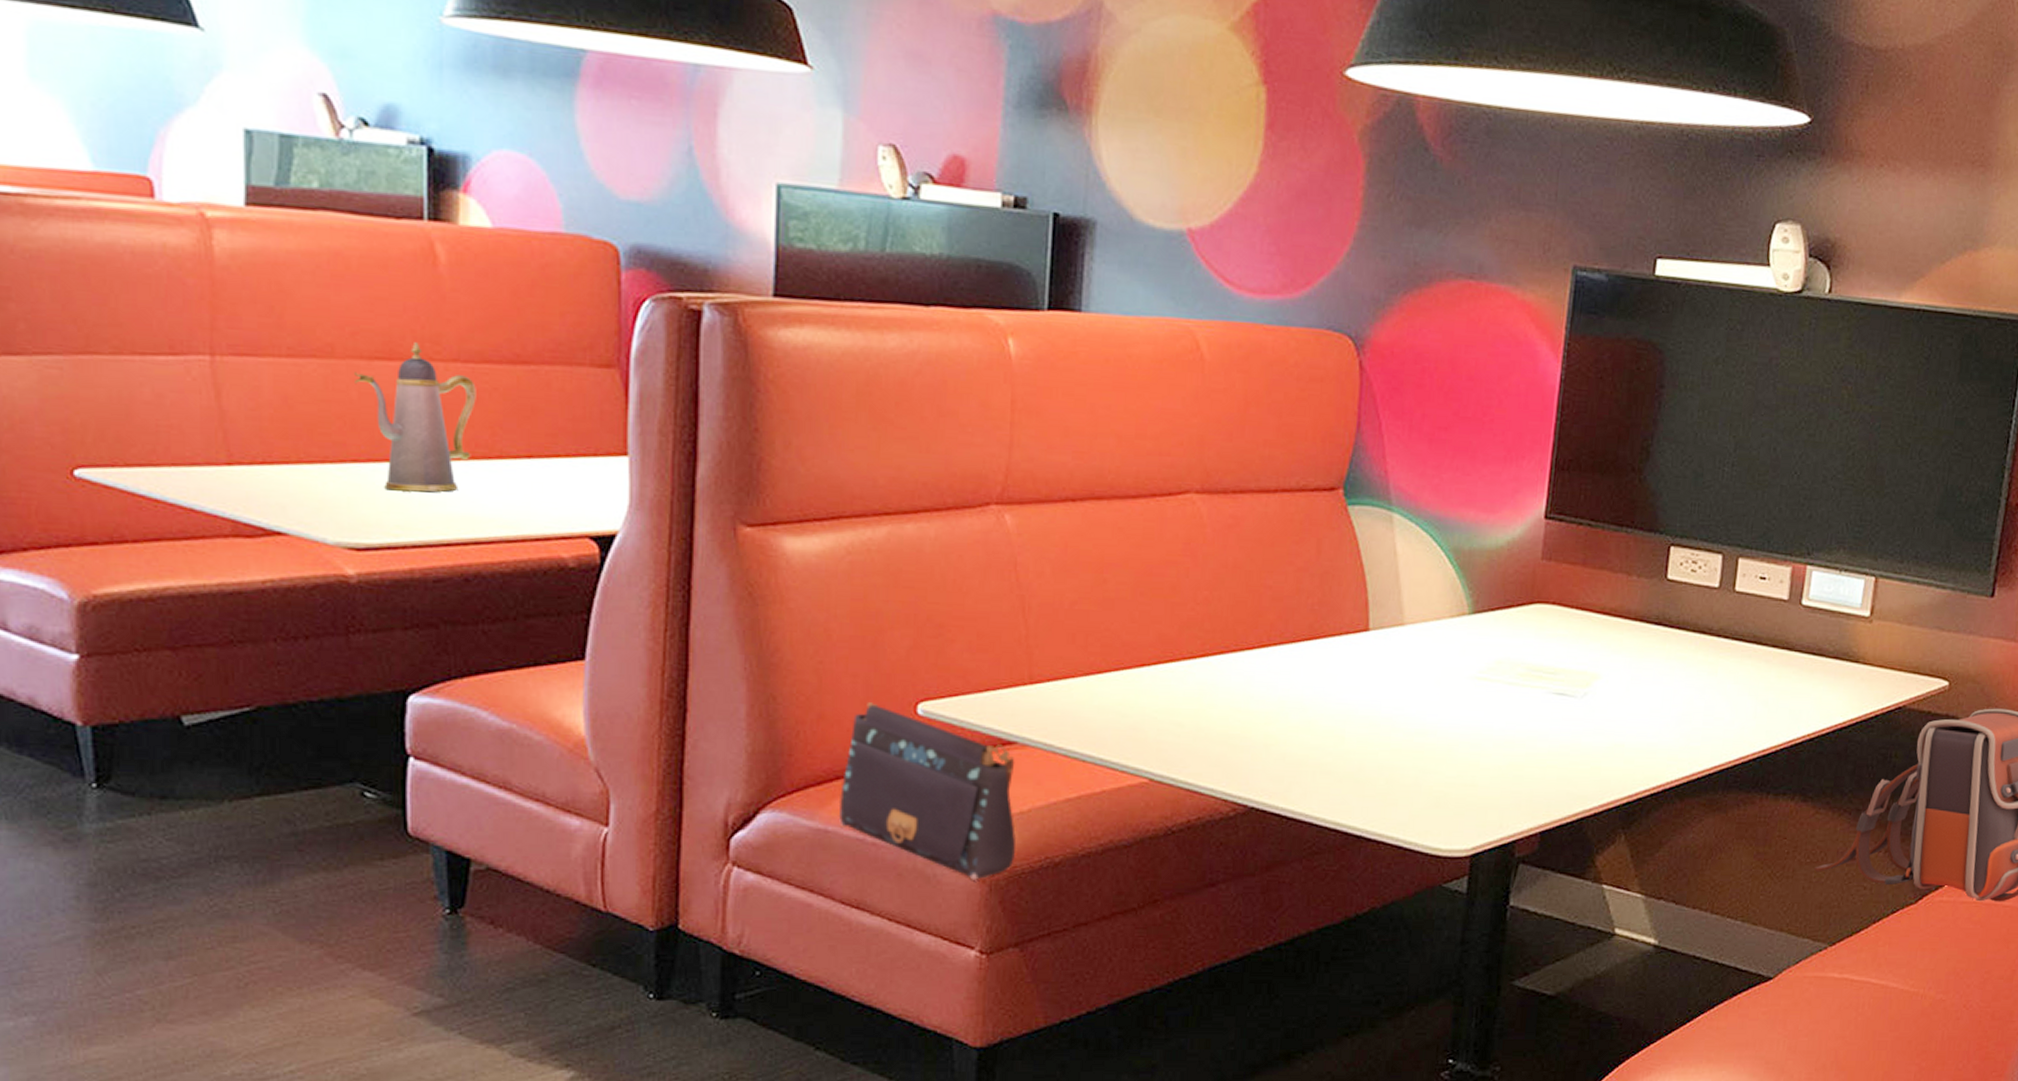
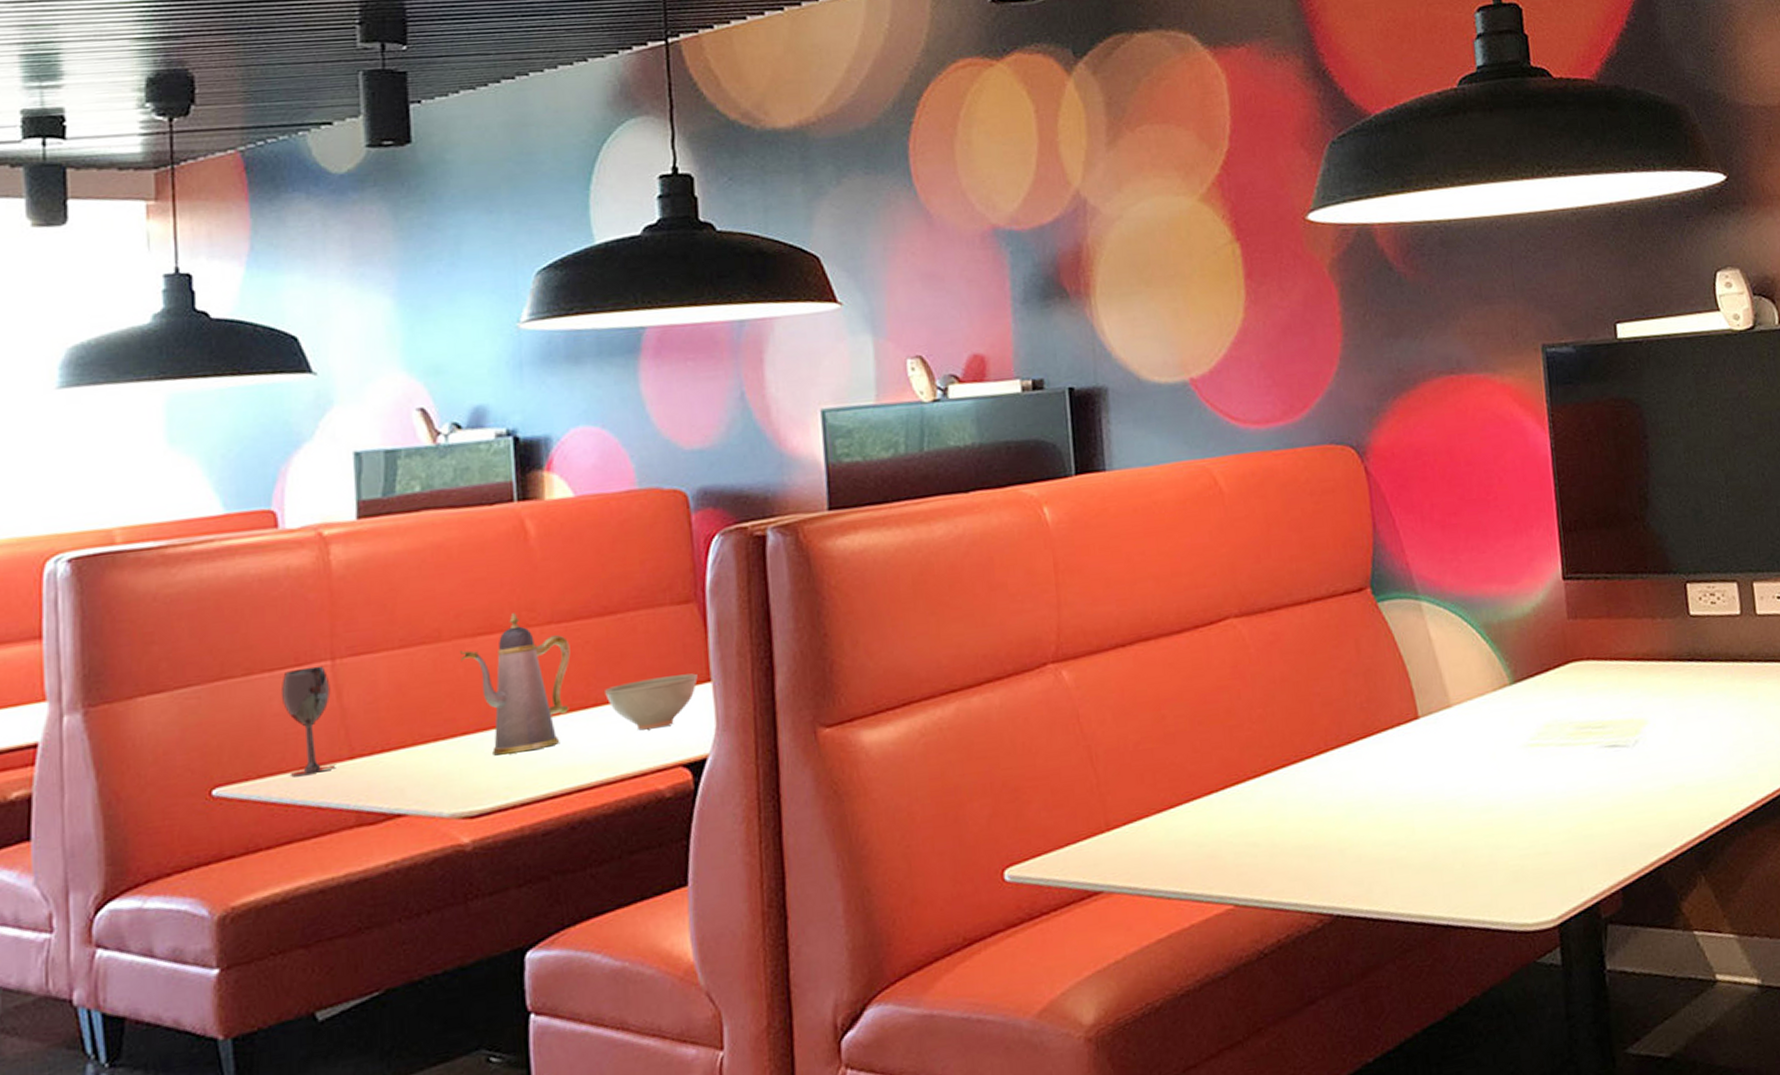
wine glass: none [152,358,210,473] -> present [280,665,335,776]
bowl: none [510,440,613,494] -> present [603,673,698,731]
handbag: present [838,701,1016,880] -> none [940,876,1117,1041]

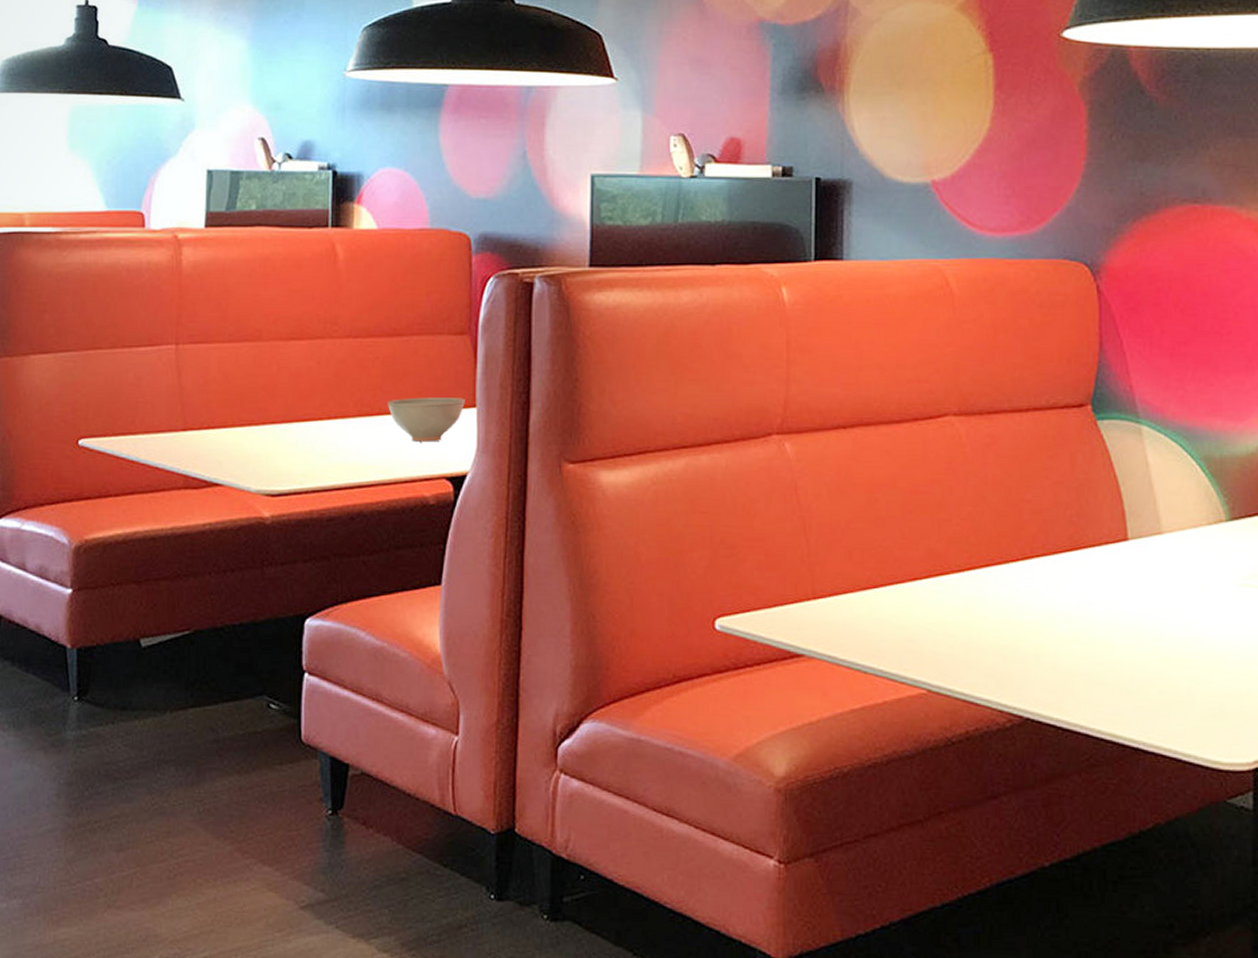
wine glass: present [280,665,335,776] -> none [135,348,173,438]
coffee pot: present [459,613,571,756] -> none [274,324,363,446]

